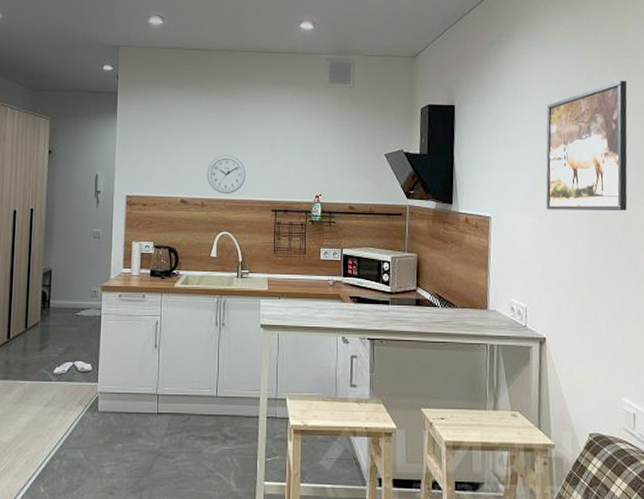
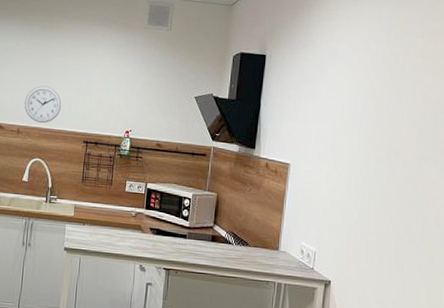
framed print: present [545,80,628,210] -> none [343,43,434,168]

